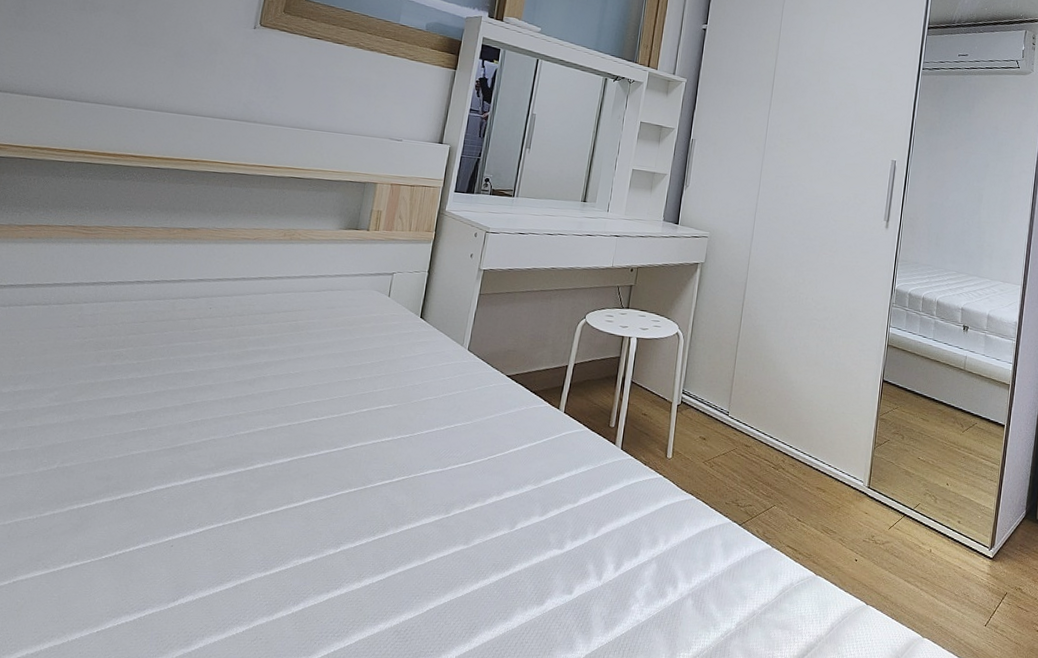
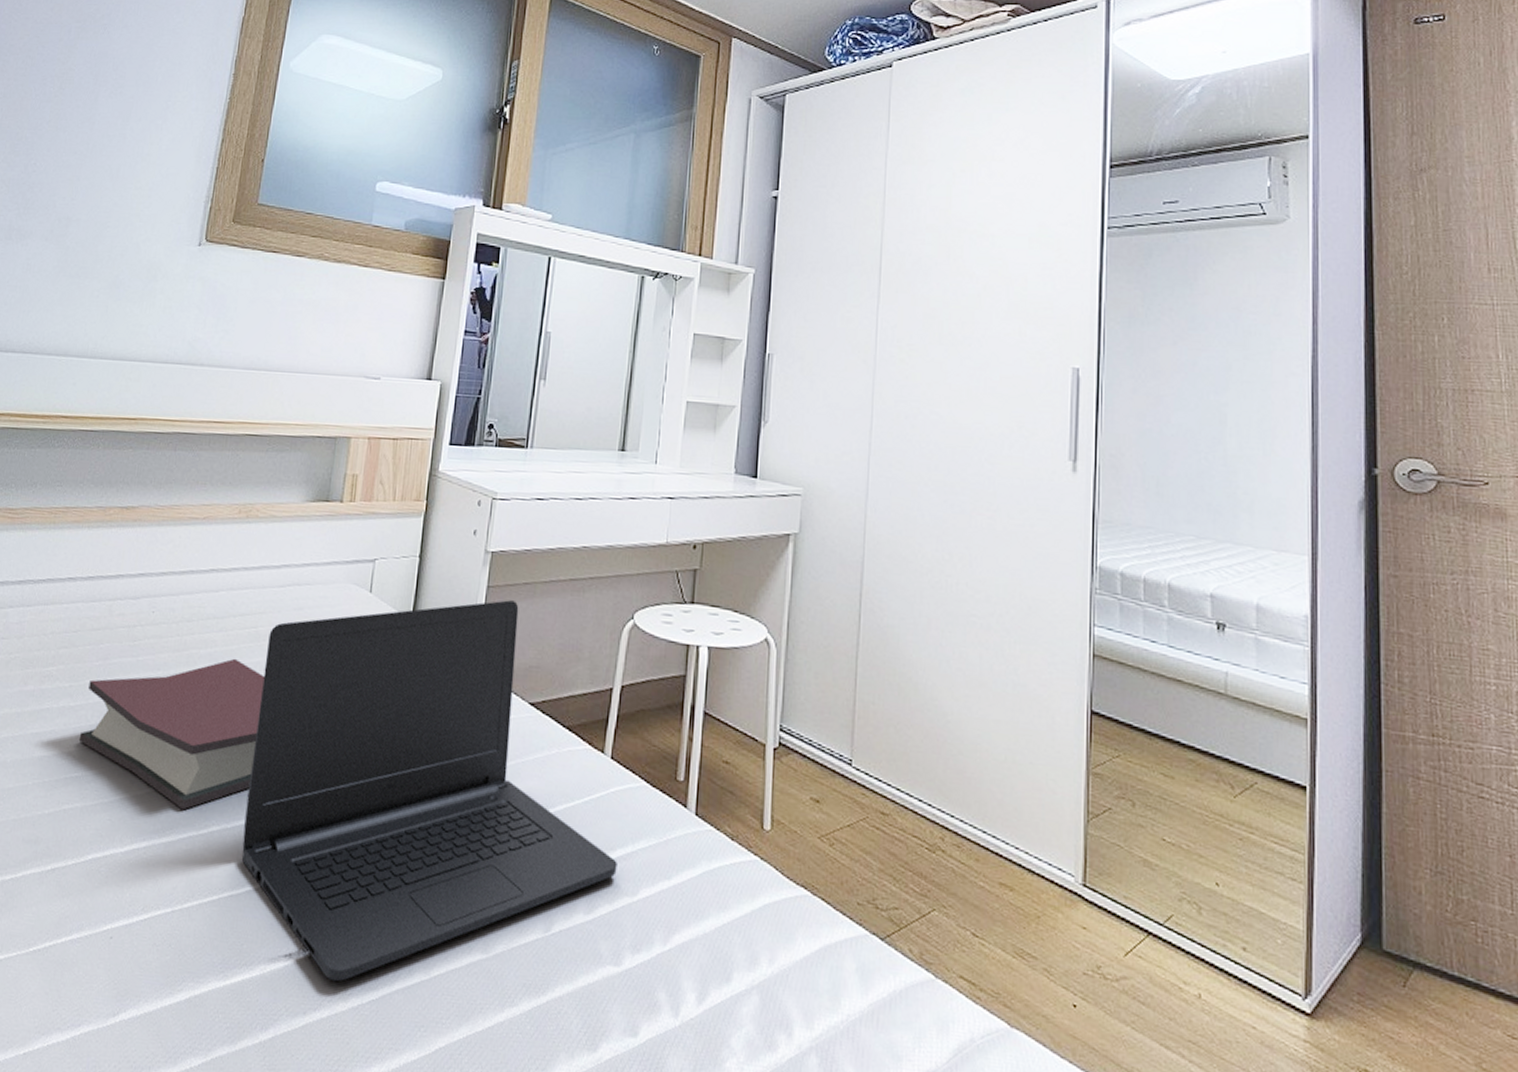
hardback book: none [145,343,303,453] -> present [78,658,265,810]
laptop: none [280,304,565,568] -> present [241,600,617,981]

